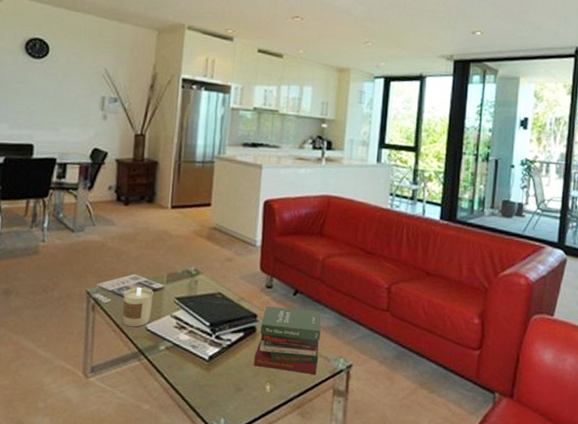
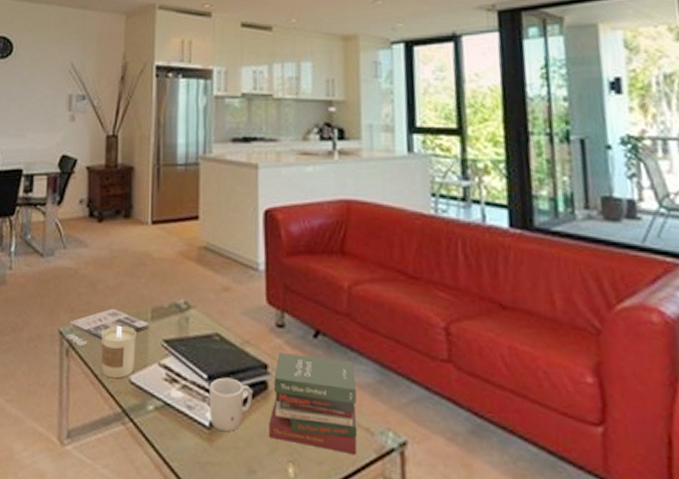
mug: none [209,324,244,363] -> present [210,377,252,432]

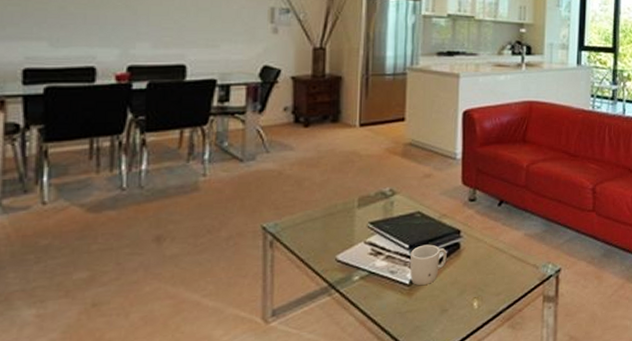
magazine: present [65,308,150,347] -> none [268,201,357,238]
candle: present [100,326,136,379] -> none [307,215,343,261]
books: present [269,353,358,454] -> none [459,219,528,285]

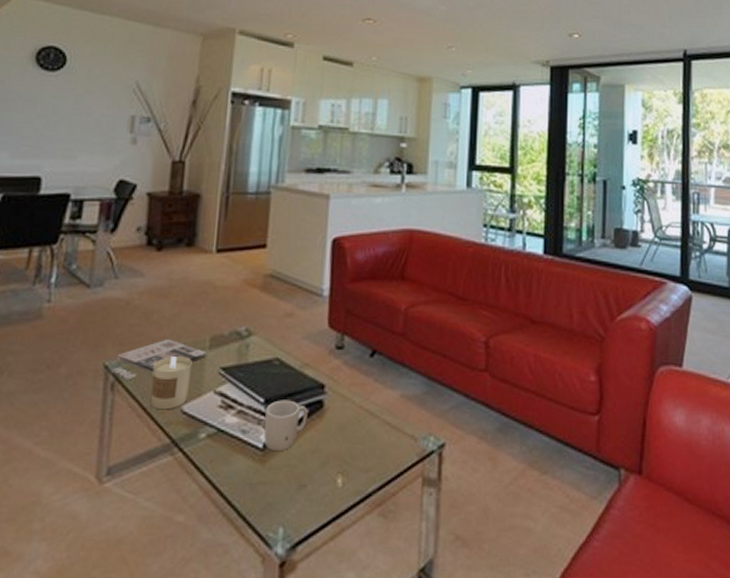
magazine: none [268,201,357,238] -> present [110,338,208,381]
candle: none [307,215,343,261] -> present [150,356,192,410]

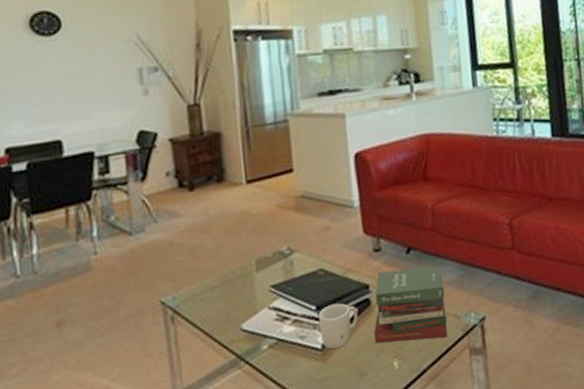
magazine: present [110,338,208,381] -> none [168,268,256,312]
candle: present [150,356,192,410] -> none [207,281,245,332]
books: none [321,373,405,459] -> present [374,266,448,344]

